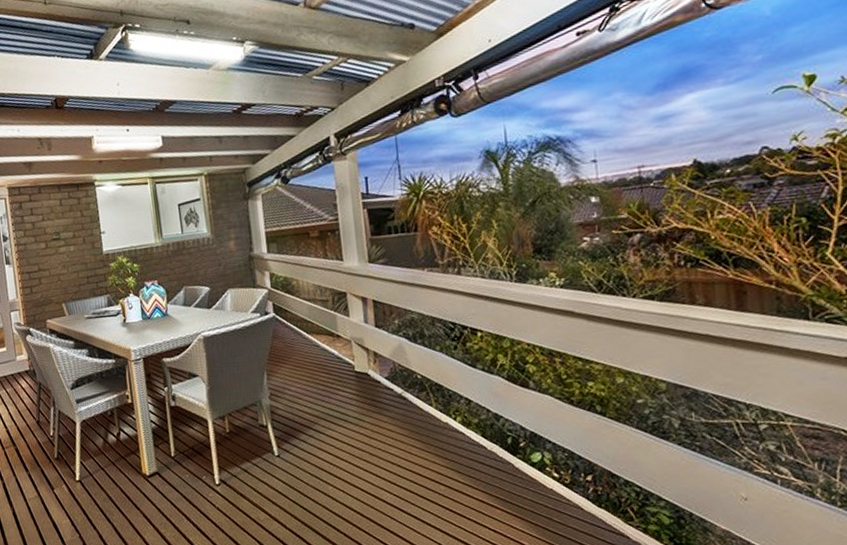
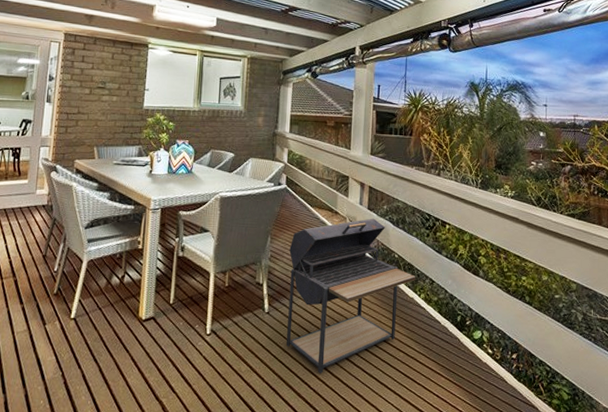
barbecue grill: none [290,336,448,516] -> present [287,218,416,373]

